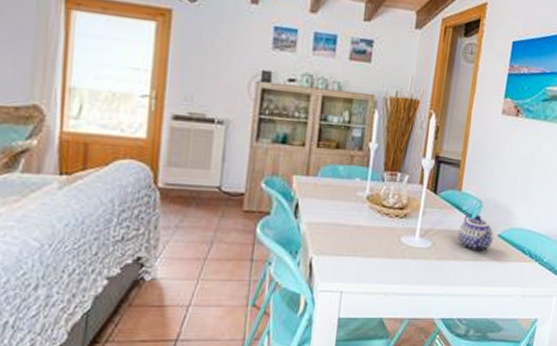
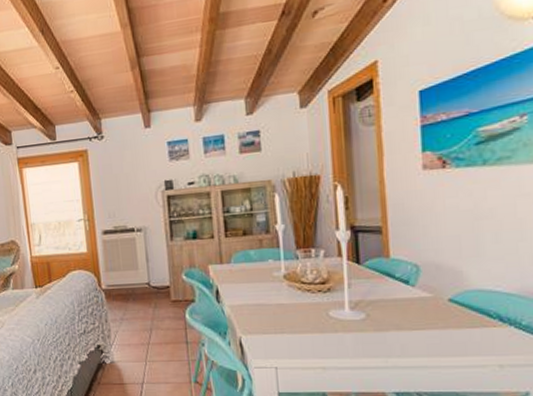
teapot: present [458,213,494,252] -> none [395,280,443,320]

